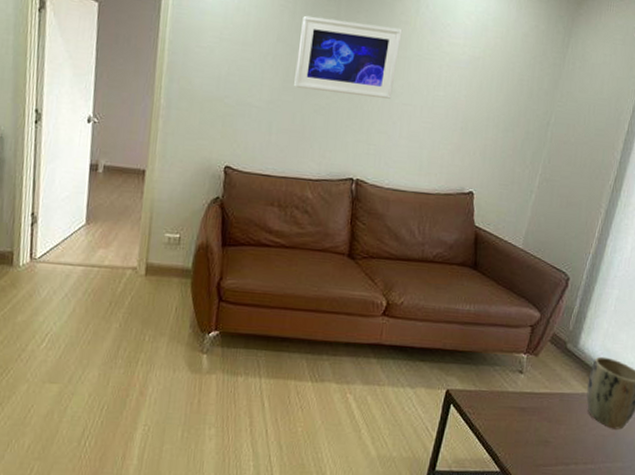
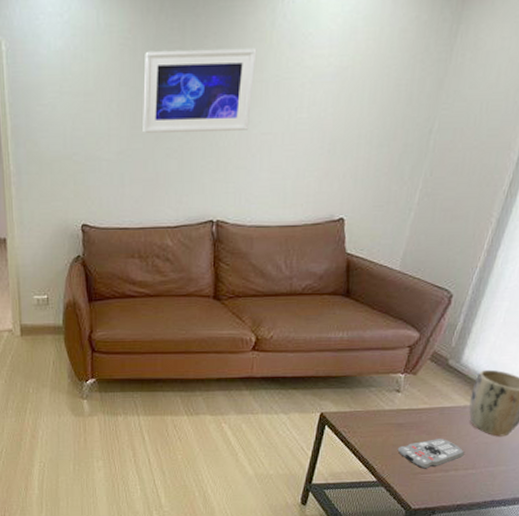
remote control: none [520,427,583,461] -> present [397,439,464,469]

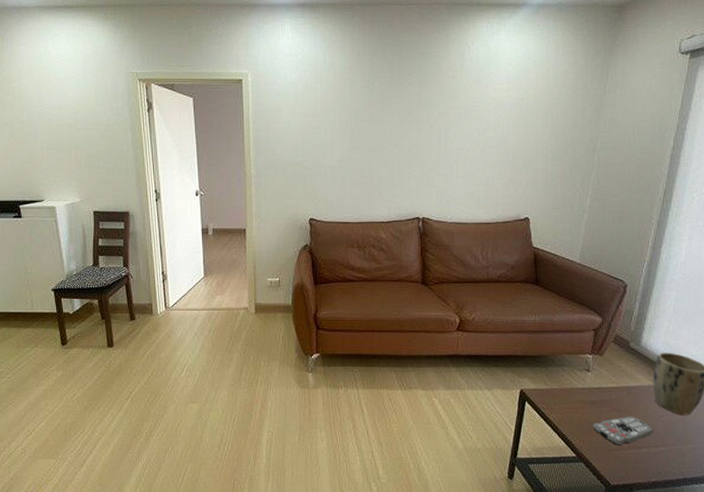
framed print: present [143,47,257,133] -> none [360,82,451,146]

